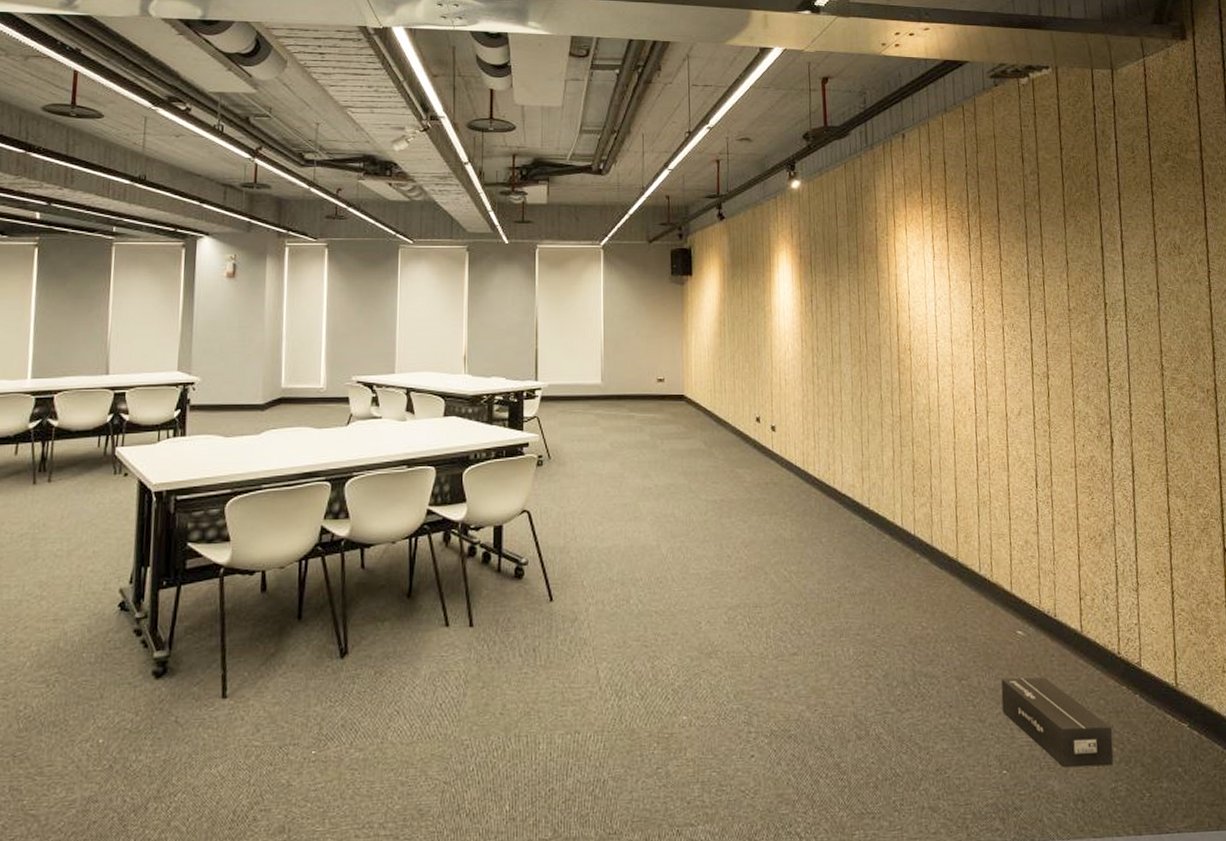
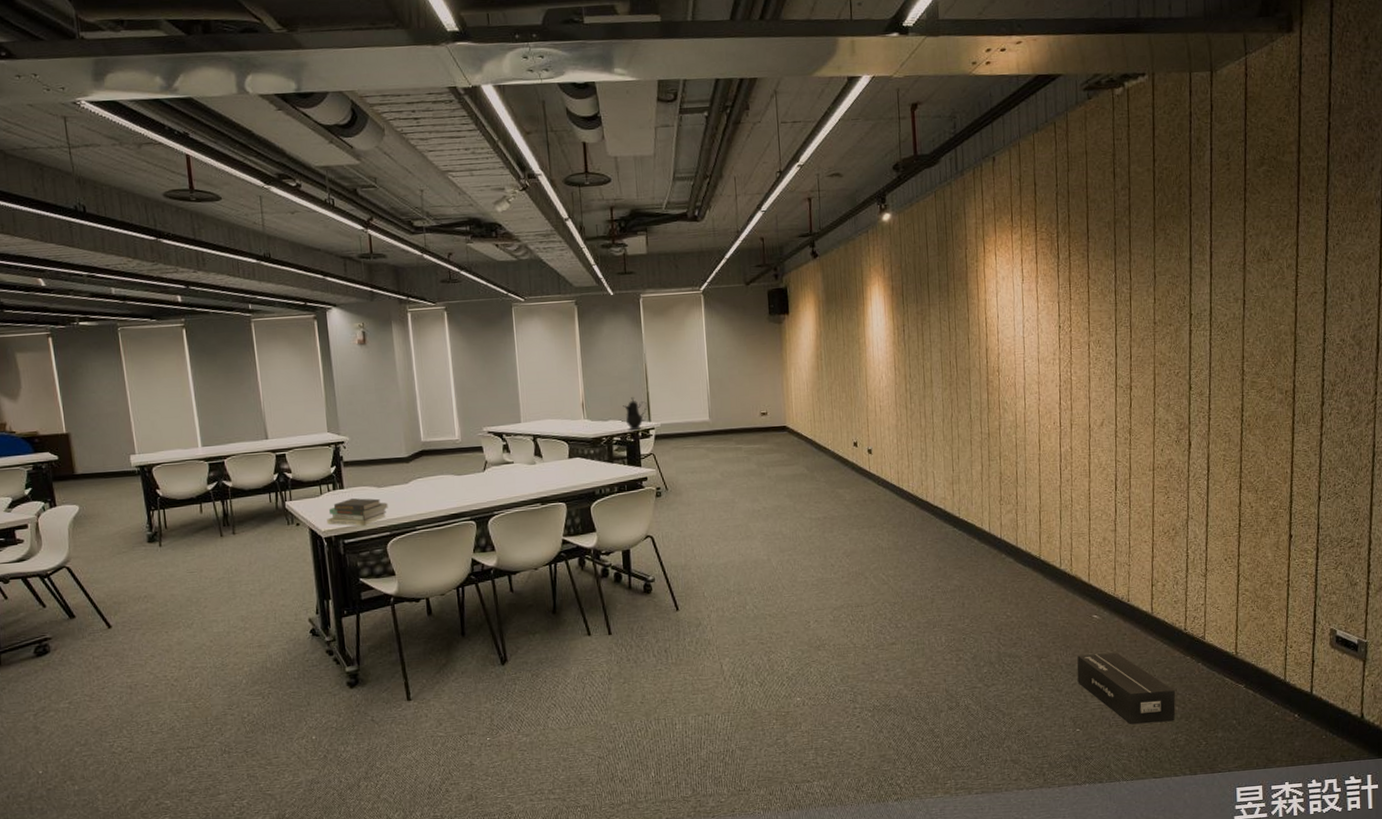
books: none [160,447,234,480] -> present [327,498,388,526]
coffeepot: none [508,353,536,389] -> present [623,397,648,430]

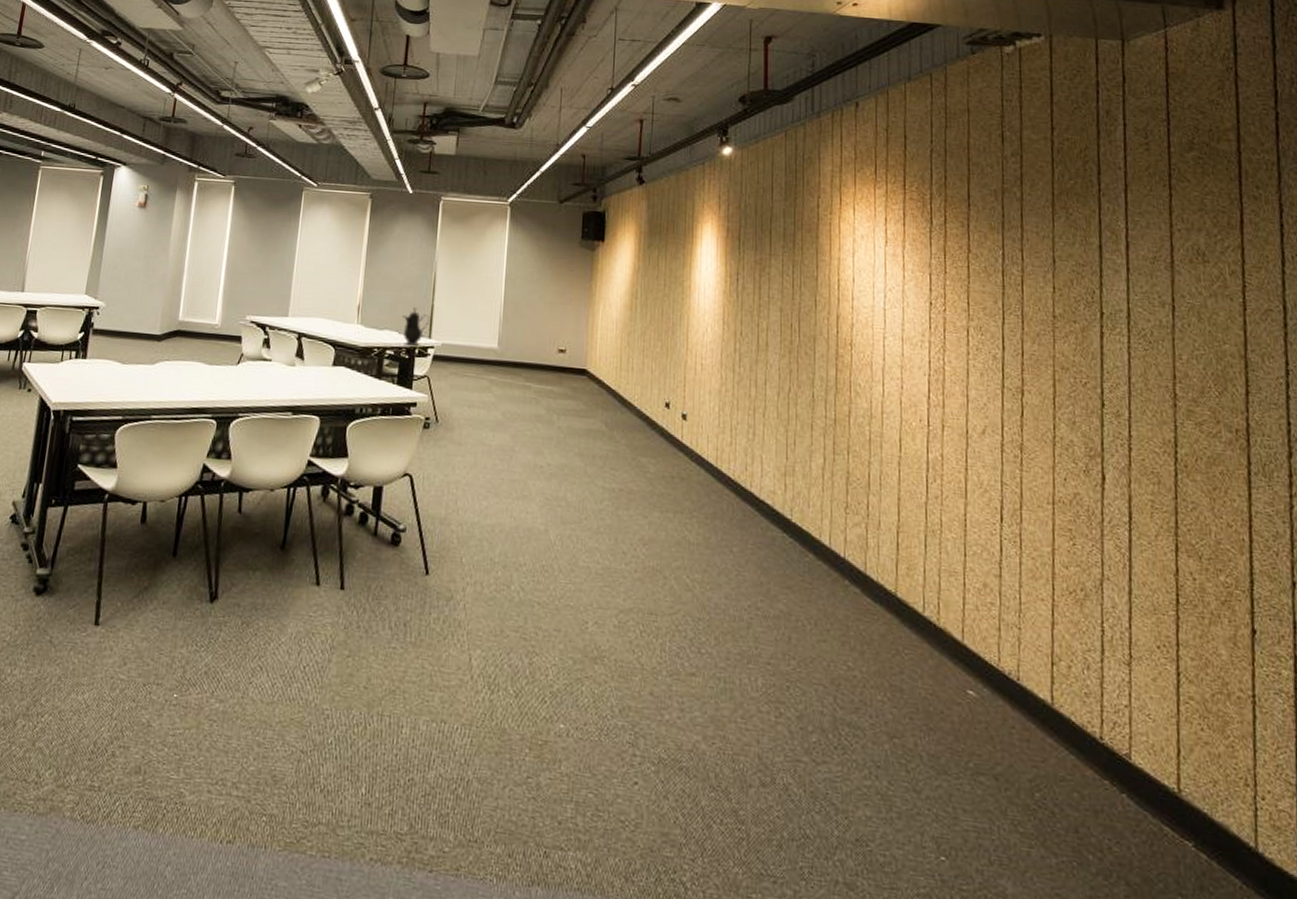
books: present [327,498,388,526] -> none [59,370,128,404]
box: present [1077,652,1176,724] -> none [943,744,1088,877]

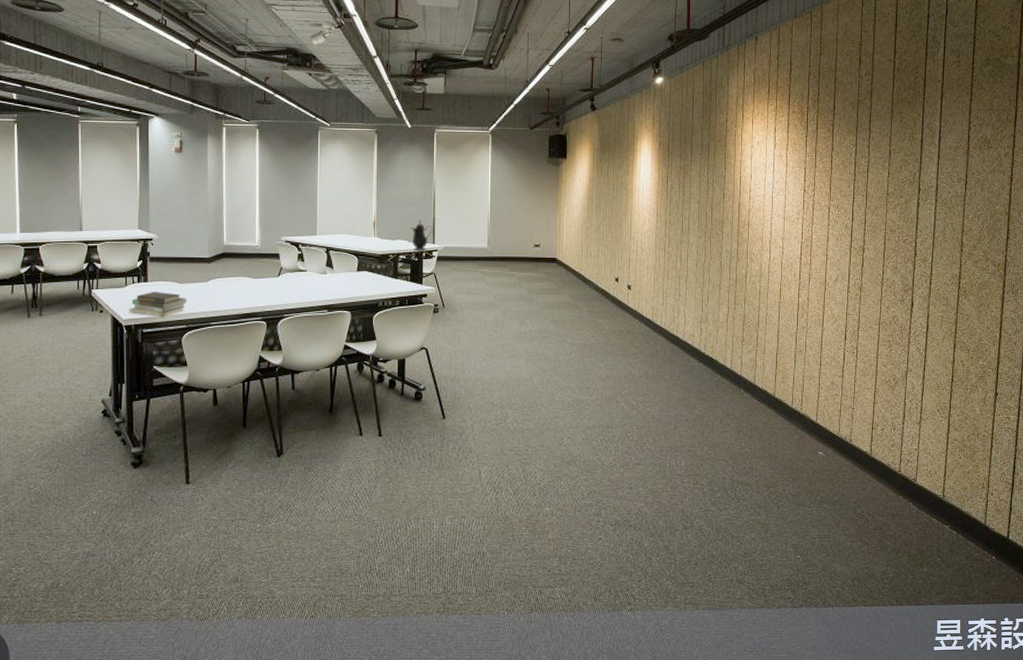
books: none [59,370,128,404] -> present [129,291,187,317]

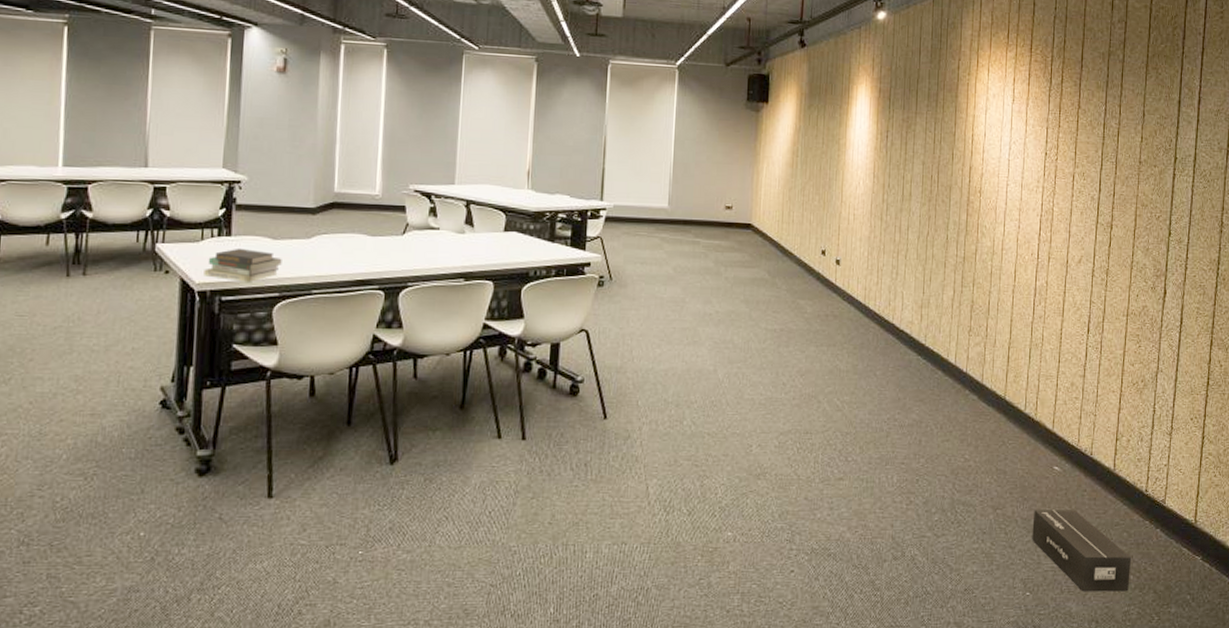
coffeepot: present [410,220,433,250] -> none [574,171,602,208]
box: none [801,487,887,555] -> present [1032,510,1131,592]

